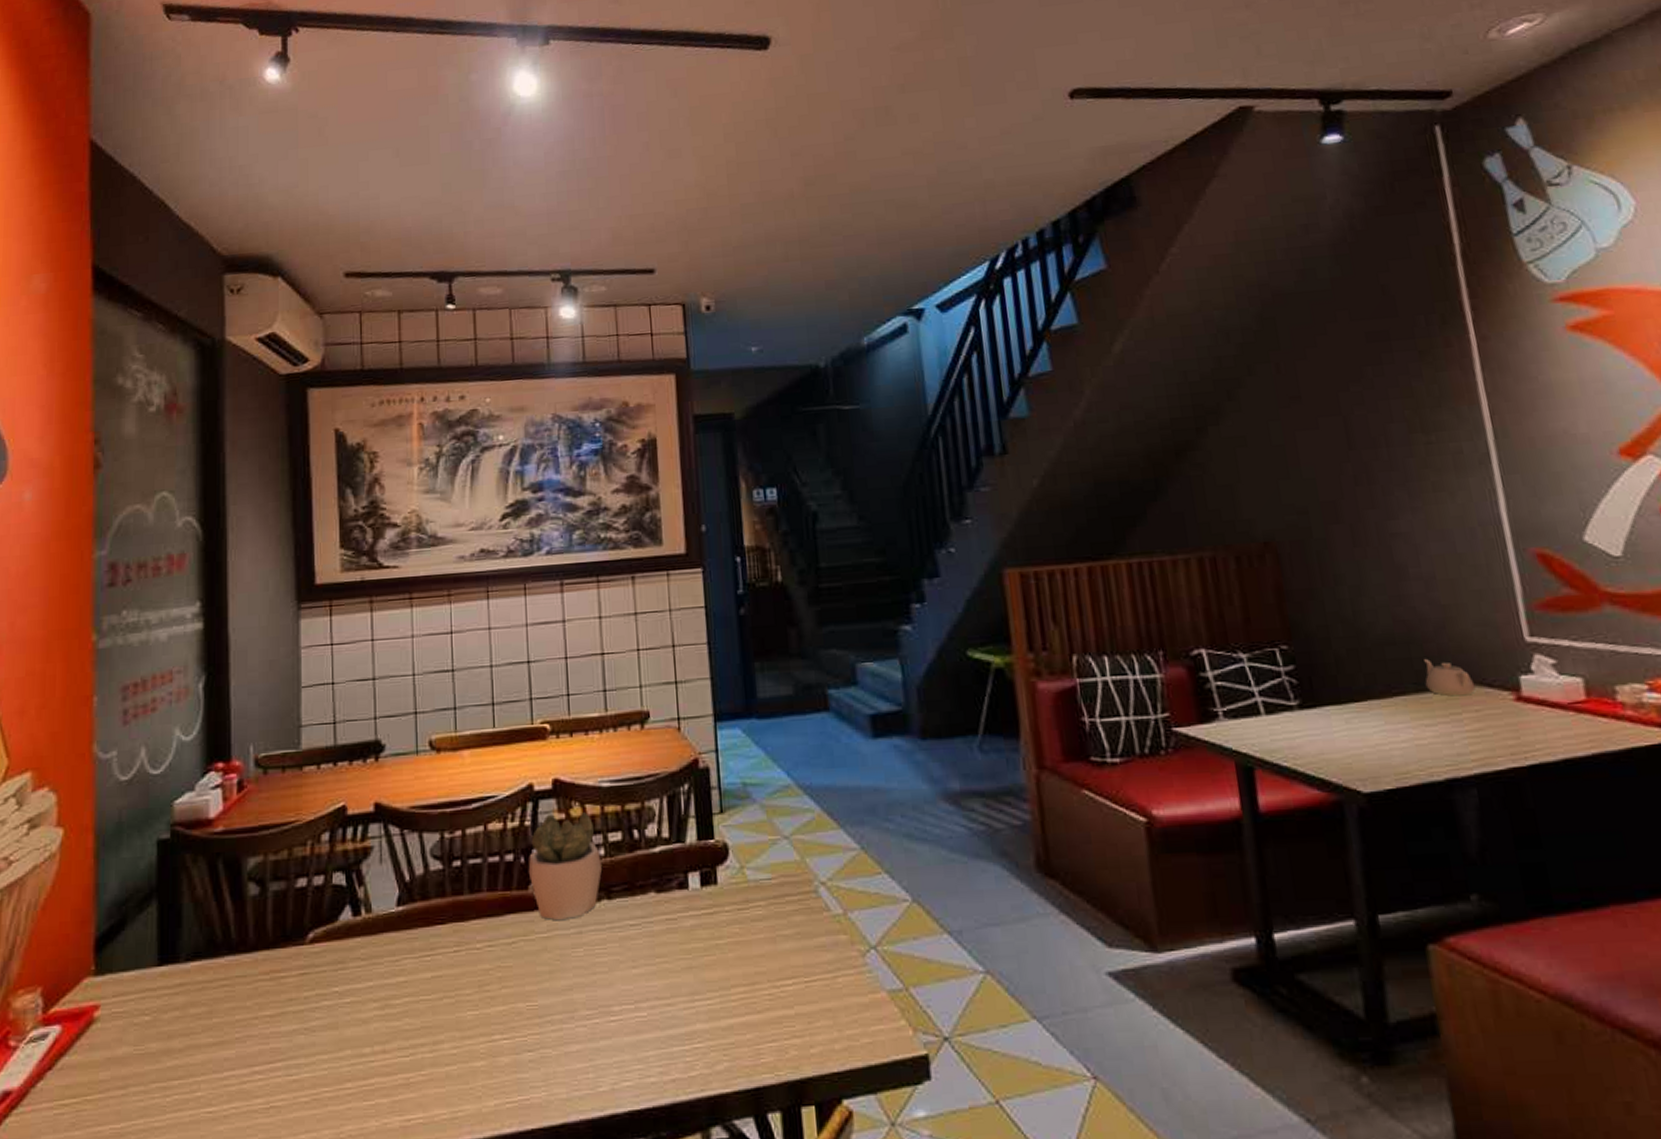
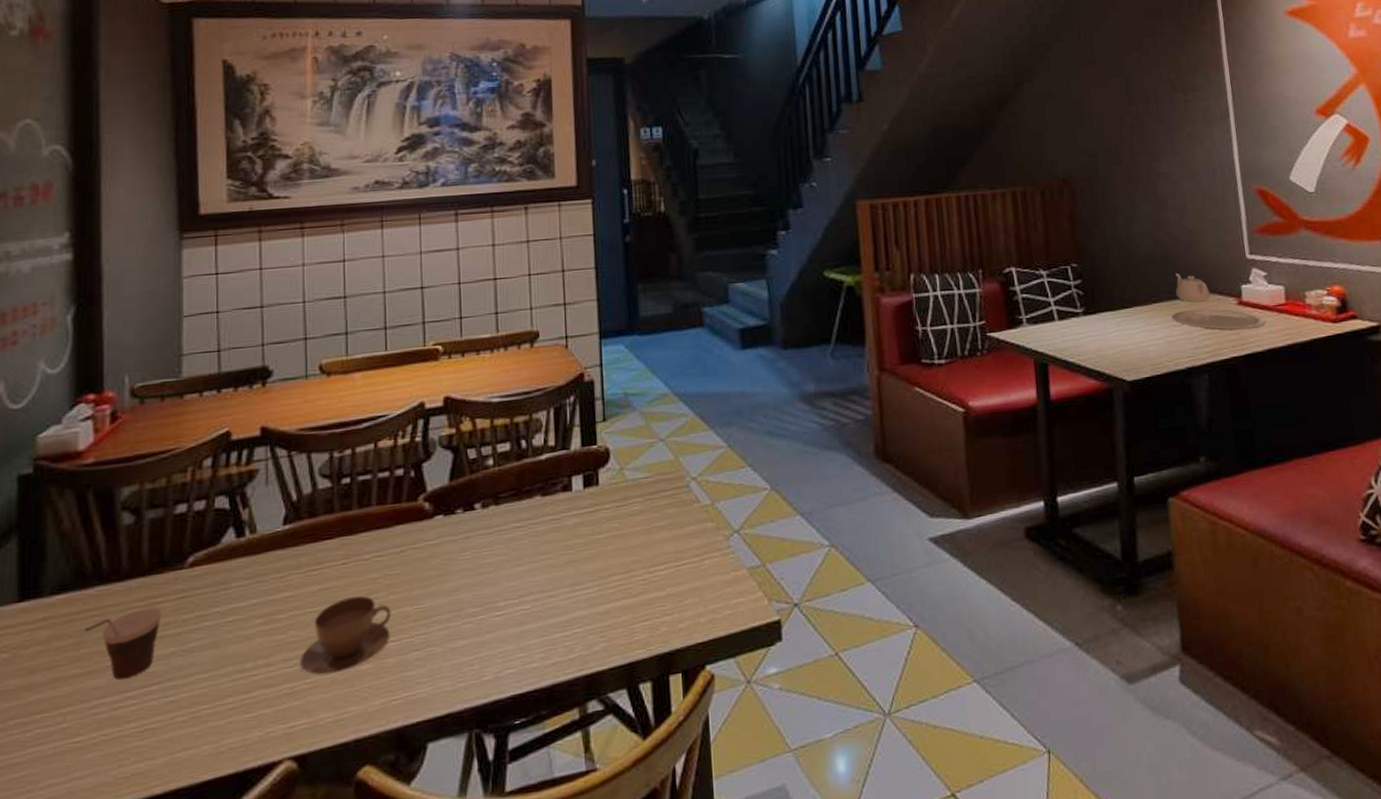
cup: none [216,982,285,1054] -> present [84,607,162,680]
teacup: none [415,986,504,1068] -> present [300,595,392,675]
succulent plant: present [528,812,603,921] -> none [418,426,491,528]
plate: none [1421,705,1560,734] -> present [1171,309,1267,331]

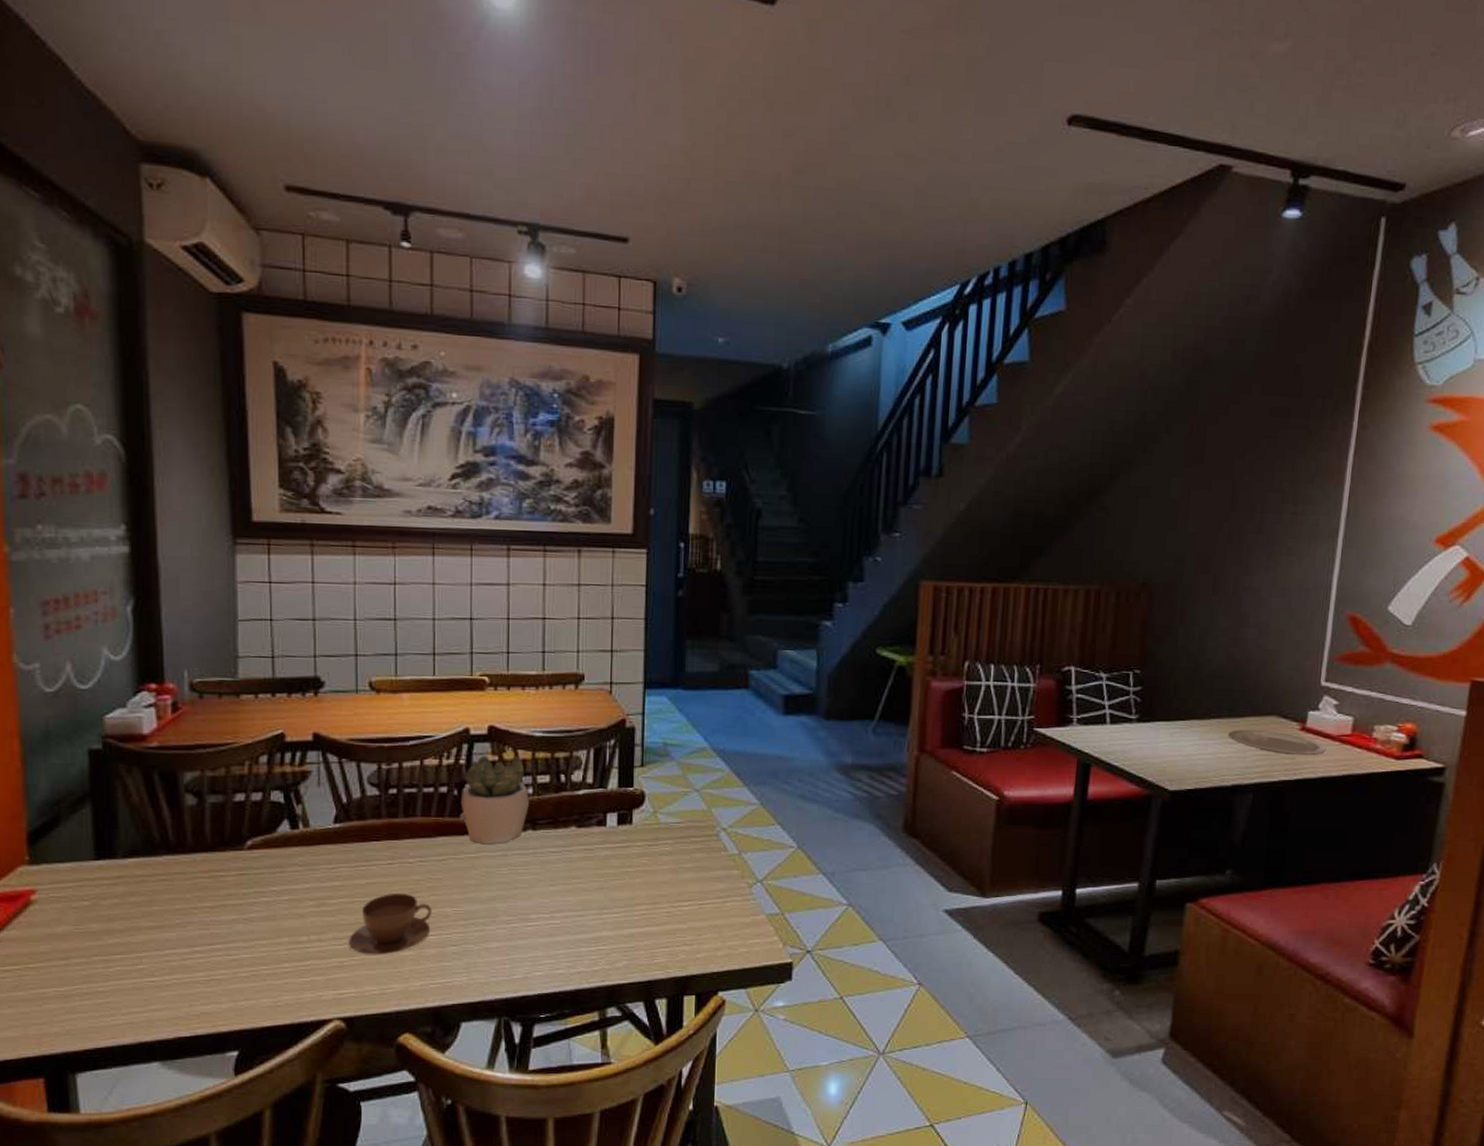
cup: present [84,607,162,680] -> none [155,879,224,937]
succulent plant: none [418,426,491,528] -> present [460,756,530,845]
teapot: present [1175,272,1211,303] -> none [1237,691,1274,723]

